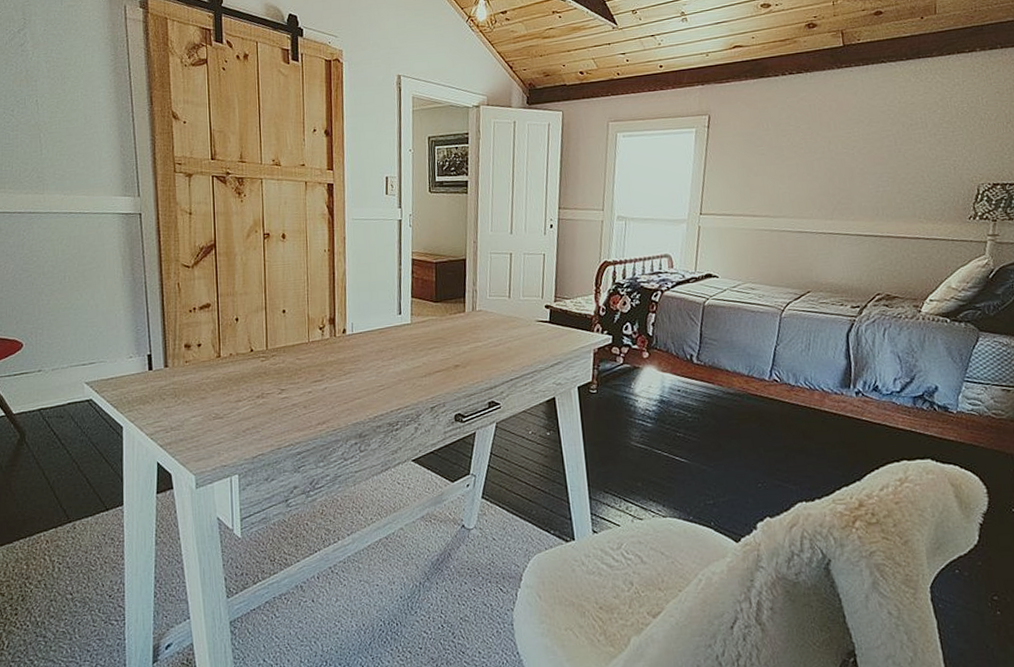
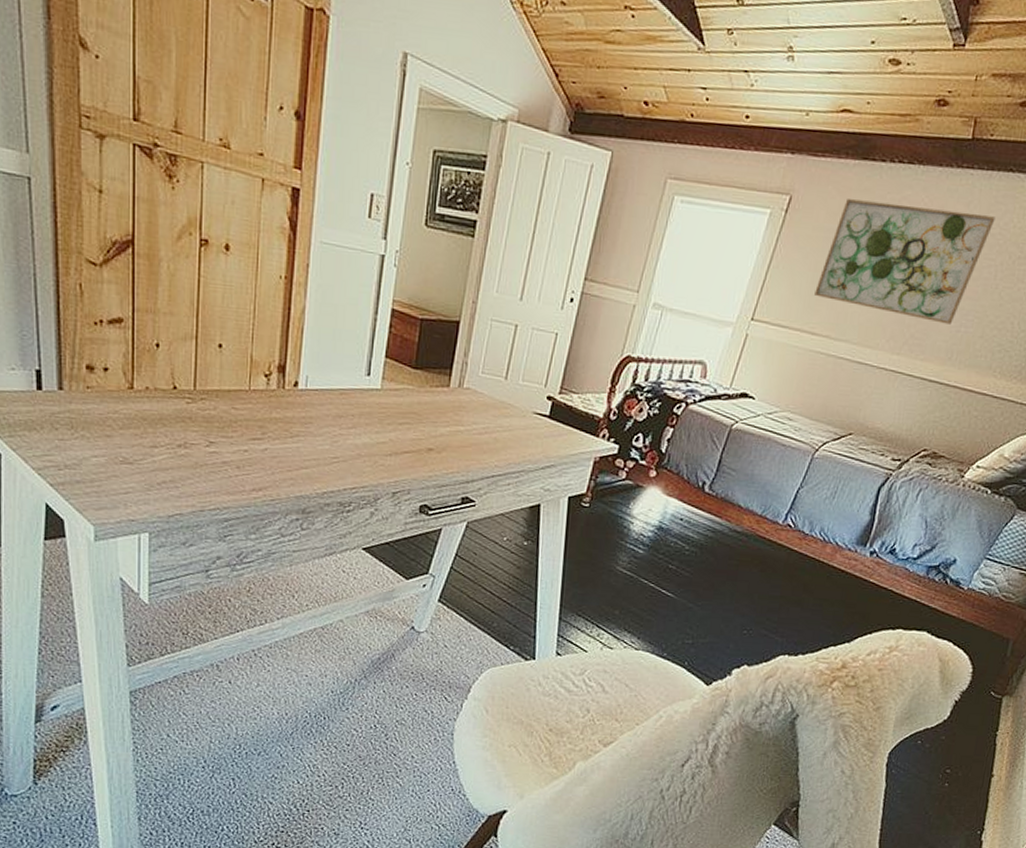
wall art: none [747,98,882,188] -> present [814,199,995,324]

